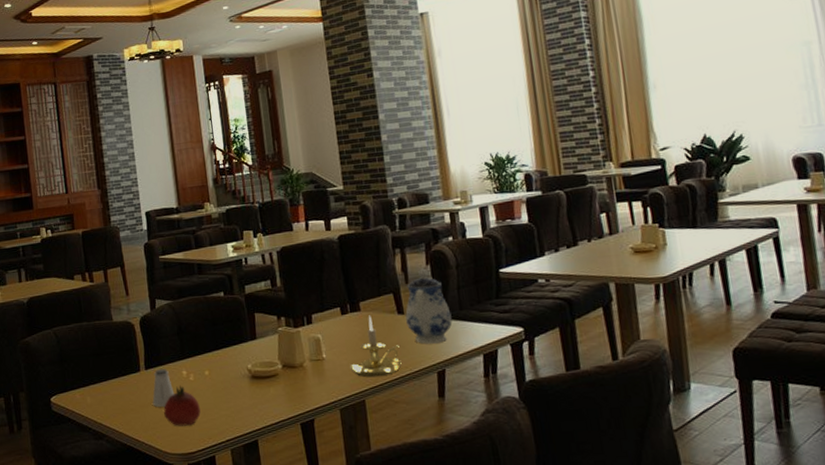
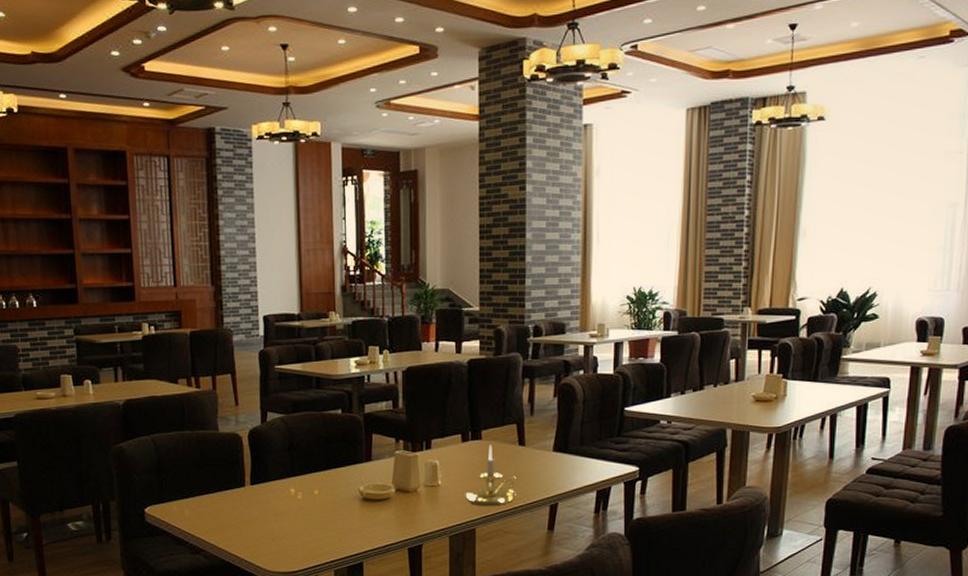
saltshaker: present [152,369,175,407] -> none [256,485,280,524]
fruit: present [164,385,201,426] -> none [267,503,306,545]
teapot: present [405,268,452,344] -> none [526,400,571,477]

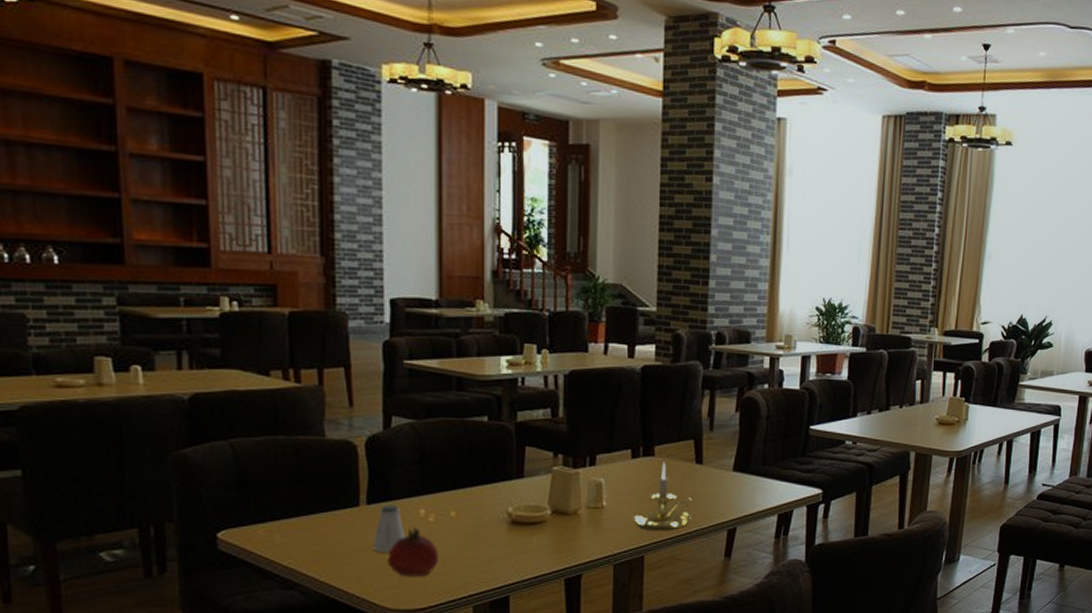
saltshaker: none [256,485,280,524] -> present [373,505,406,552]
fruit: none [267,503,306,545] -> present [388,526,438,577]

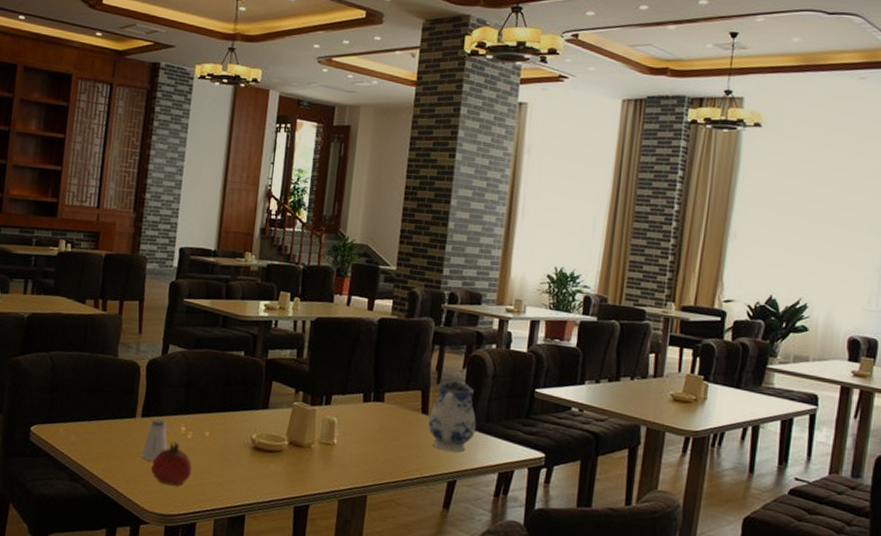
candle holder: present [632,462,693,531] -> none [359,408,417,475]
teapot: none [704,415,753,499] -> present [428,371,476,452]

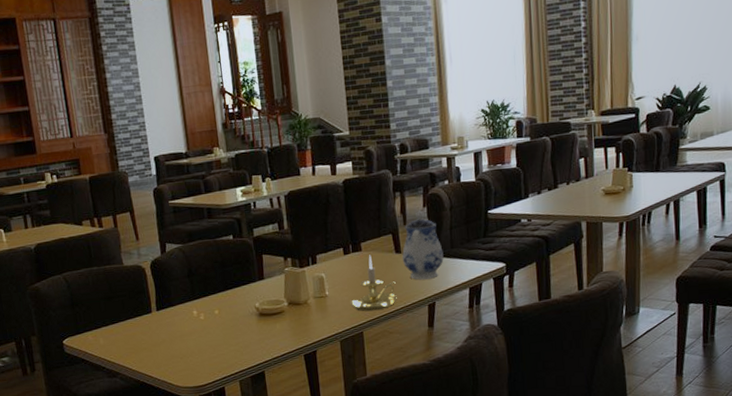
saltshaker: present [141,419,168,460] -> none [164,309,186,345]
fruit: present [151,441,192,486] -> none [175,324,211,362]
candle holder: none [359,408,417,475] -> present [350,255,397,312]

